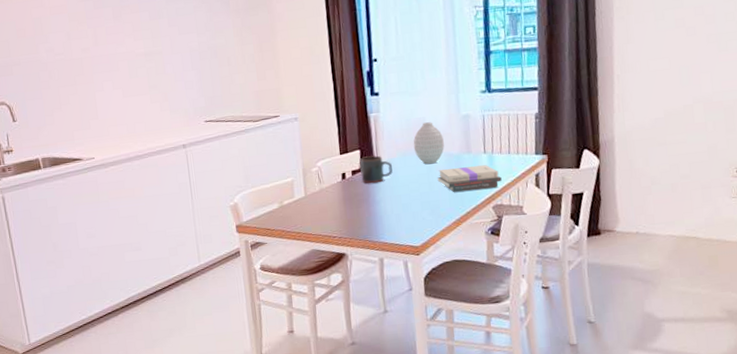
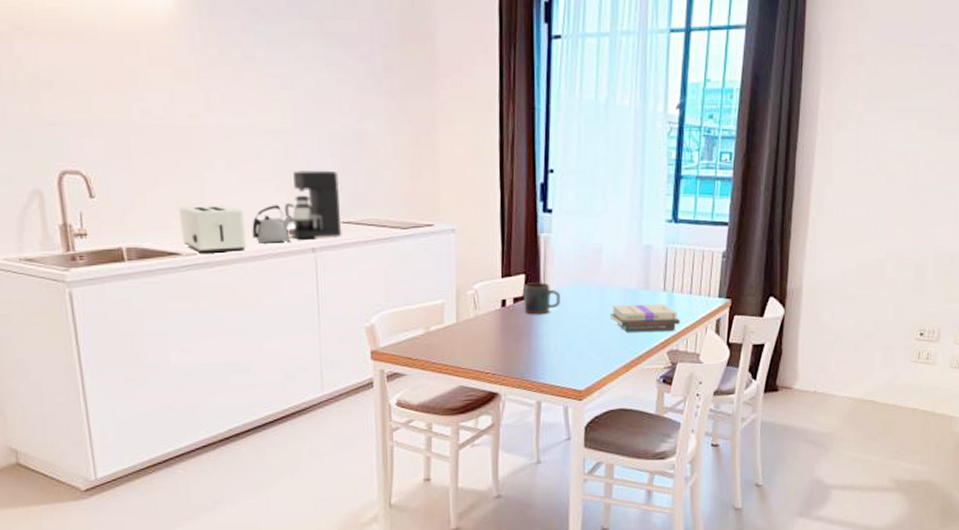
toaster: none [79,117,131,157] -> present [179,206,246,253]
kettle: none [135,112,166,145] -> present [252,205,293,243]
coffee maker: none [158,80,206,139] -> present [284,170,342,240]
vase: present [413,122,445,165] -> none [586,250,621,298]

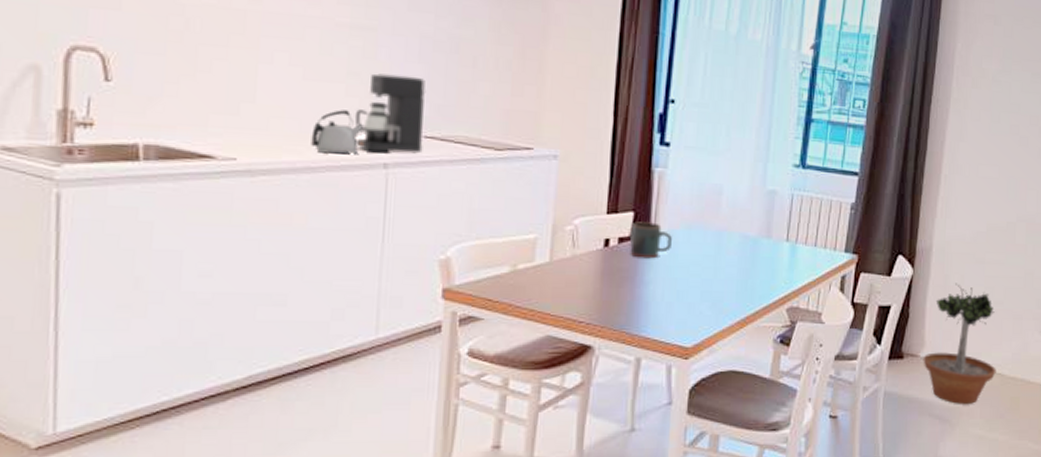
toaster: present [179,206,246,253] -> none [219,101,304,161]
books: present [609,304,680,332] -> none [725,252,802,285]
potted tree: none [797,319,868,430] -> present [923,283,996,404]

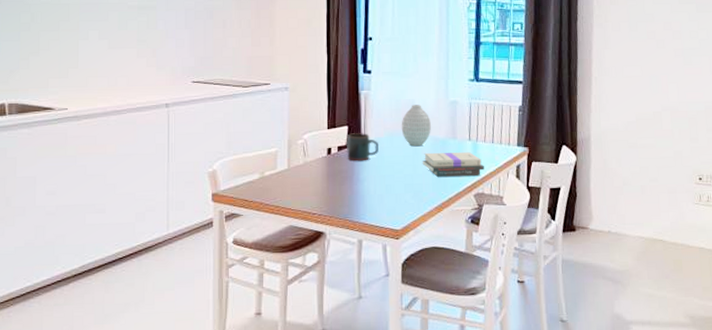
kettle: present [311,110,365,153] -> none [116,67,151,100]
coffee maker: present [354,73,426,154] -> none [144,39,192,97]
vase: none [702,191,741,245] -> present [401,105,431,147]
books: none [725,252,802,285] -> present [422,152,484,177]
potted tree: present [923,283,996,404] -> none [592,165,658,268]

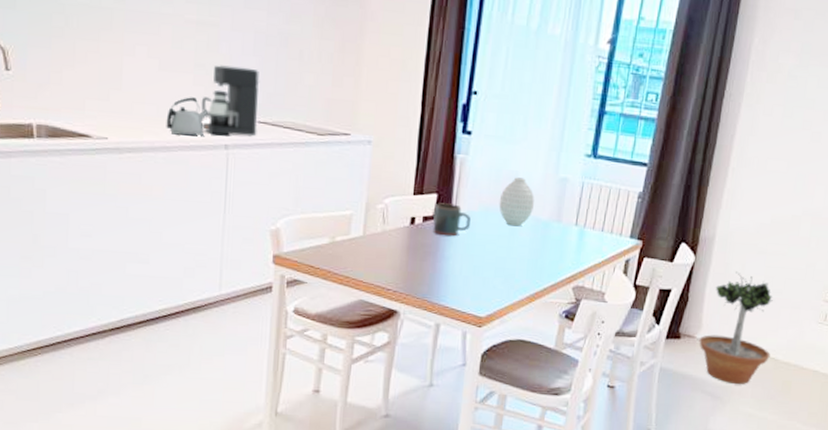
kettle: none [116,67,151,100] -> present [166,97,209,136]
coffee maker: none [144,39,192,97] -> present [201,65,260,137]
books: present [422,152,484,177] -> none [518,234,589,266]
potted tree: none [592,165,658,268] -> present [699,271,773,384]

